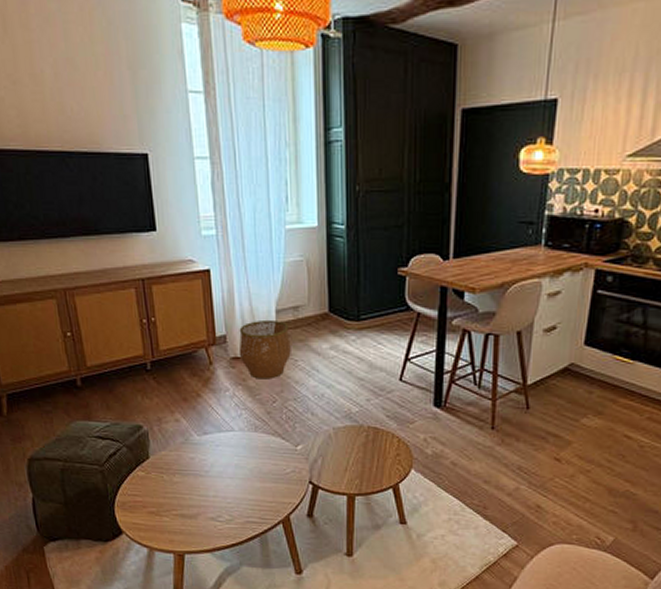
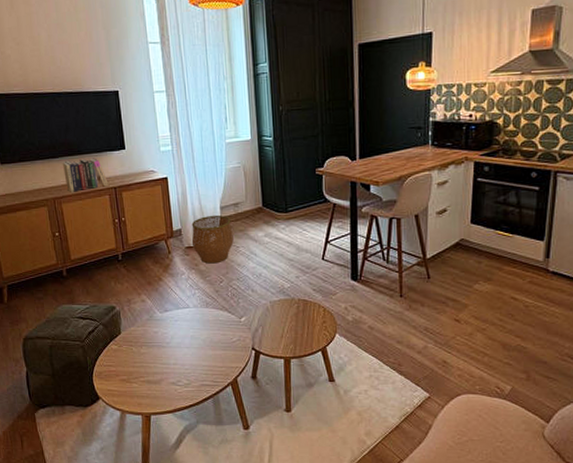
books: none [75,240,135,284] -> present [63,158,109,193]

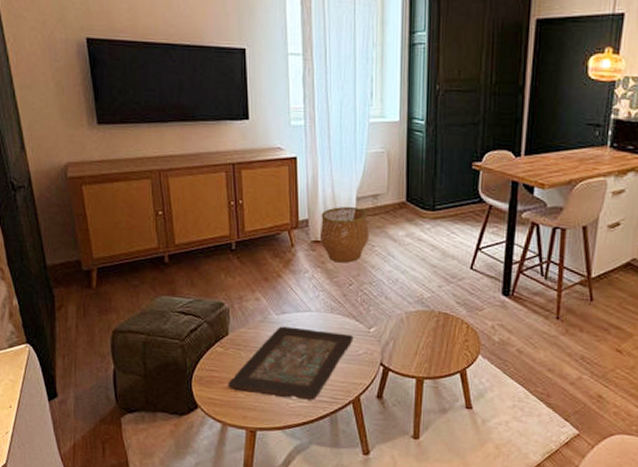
books: present [63,158,109,193] -> none [173,126,226,166]
decorative tray: none [123,322,228,385] -> present [227,326,354,400]

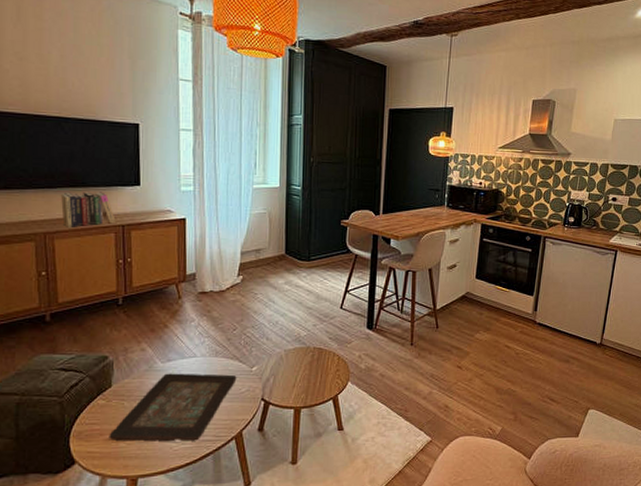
books: none [173,126,226,166] -> present [61,191,116,229]
basket: present [319,206,369,263] -> none [206,260,252,311]

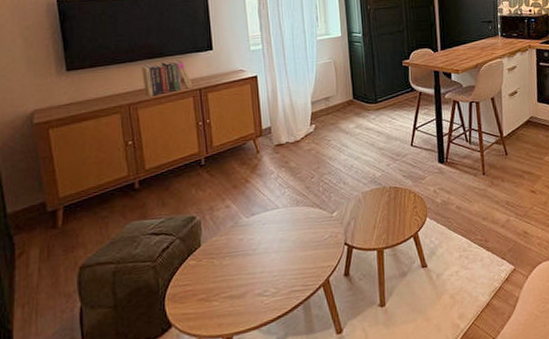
decorative tray: present [109,373,237,442] -> none [202,222,319,300]

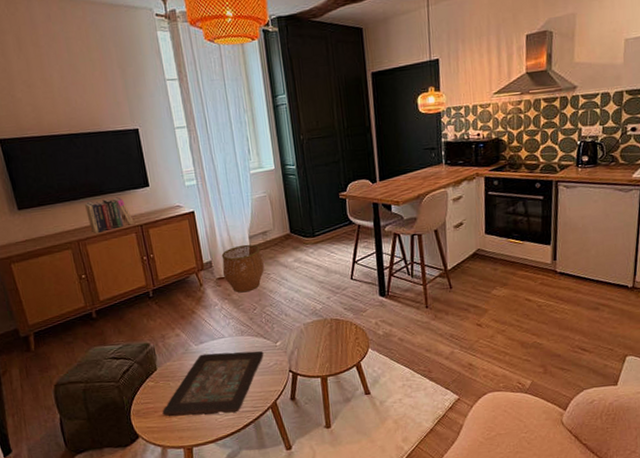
decorative tray: none [202,222,319,300] -> present [162,350,264,417]
basket: none [281,109,325,161] -> present [221,243,264,293]

